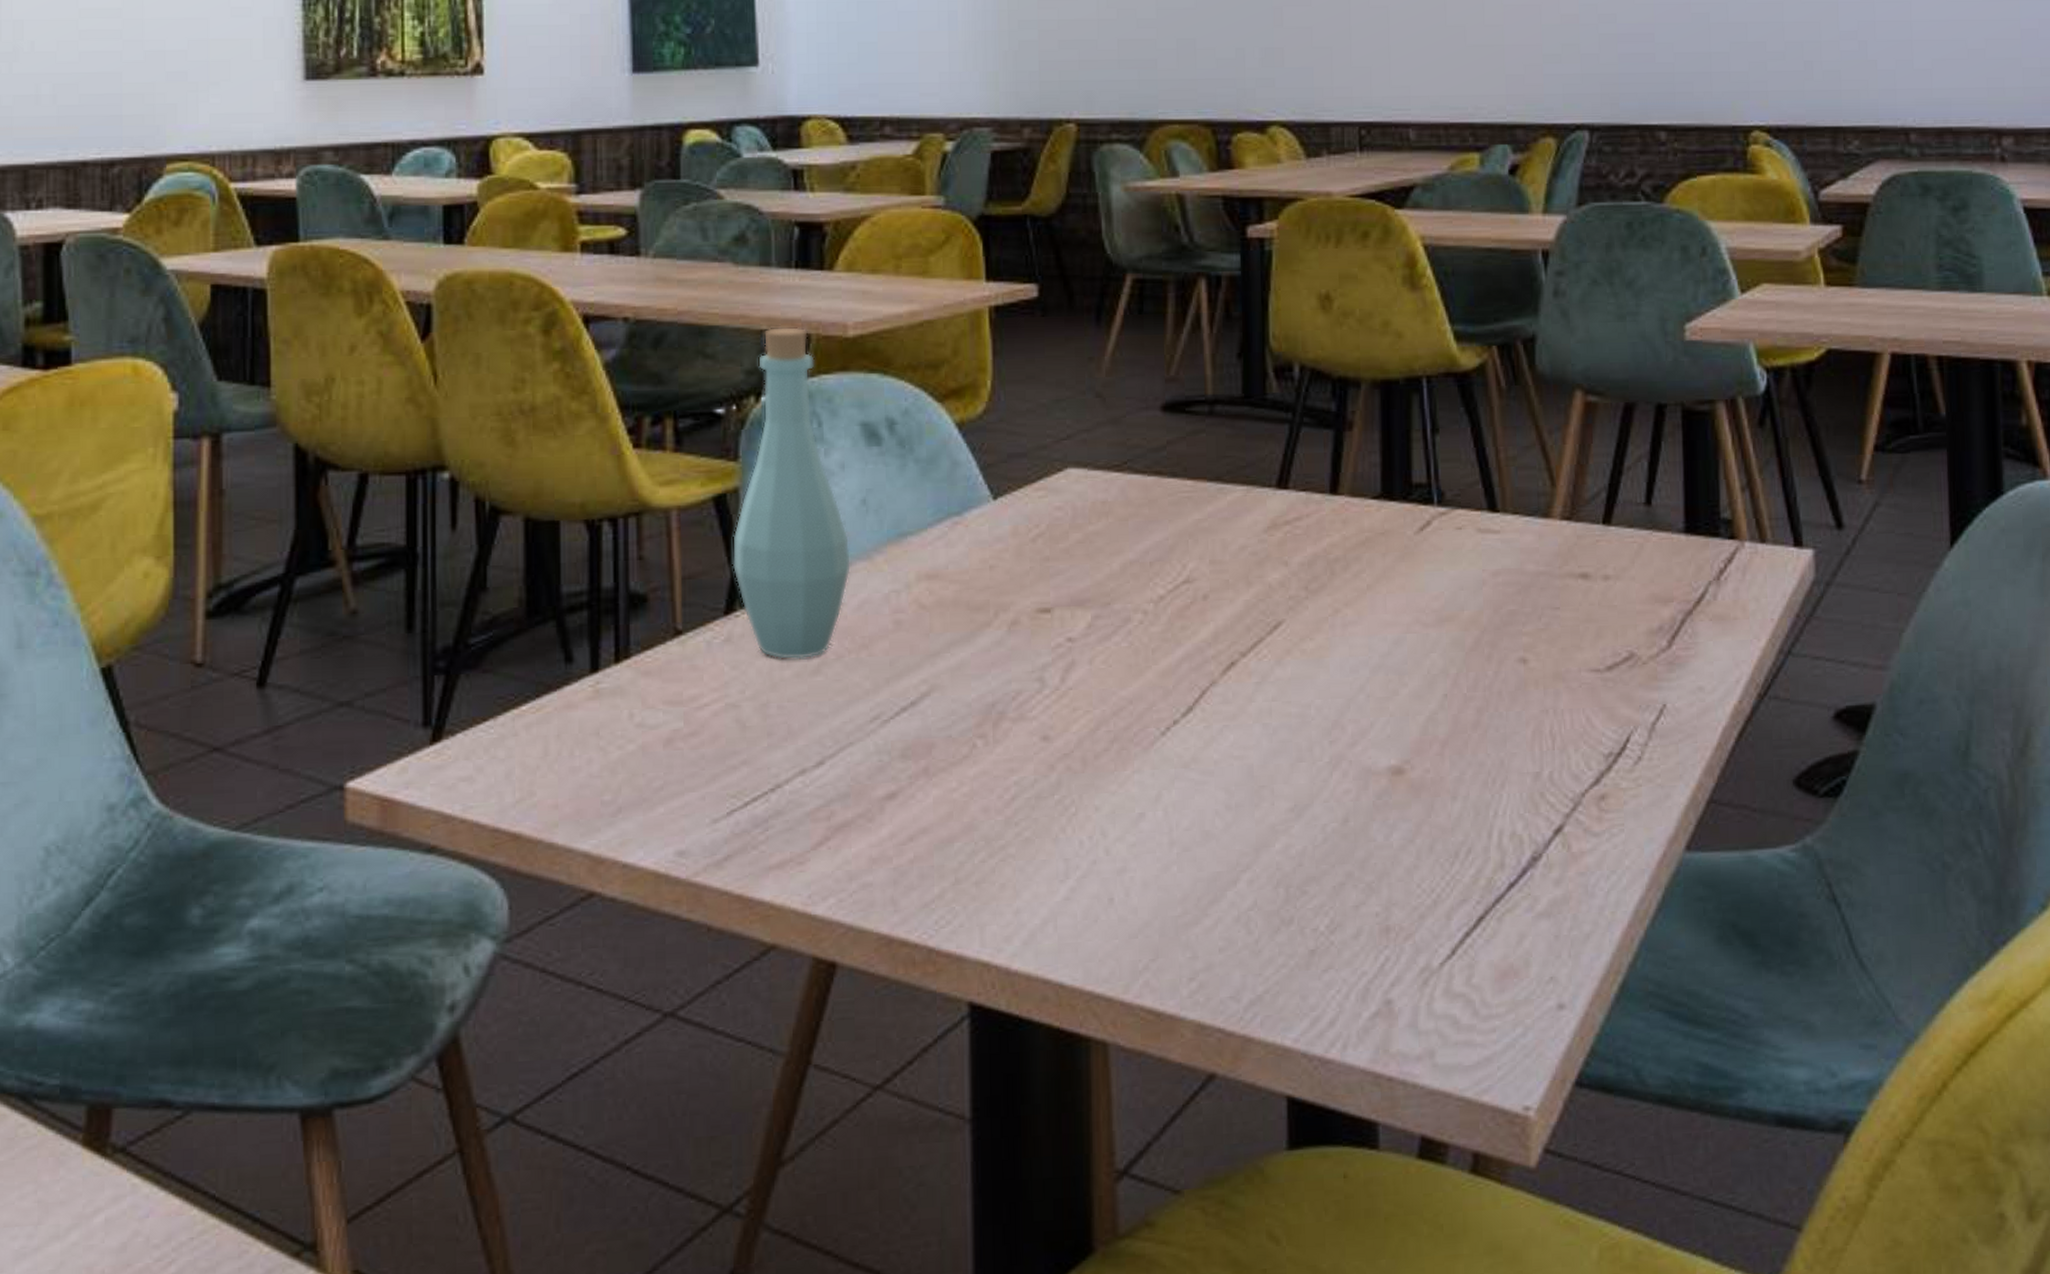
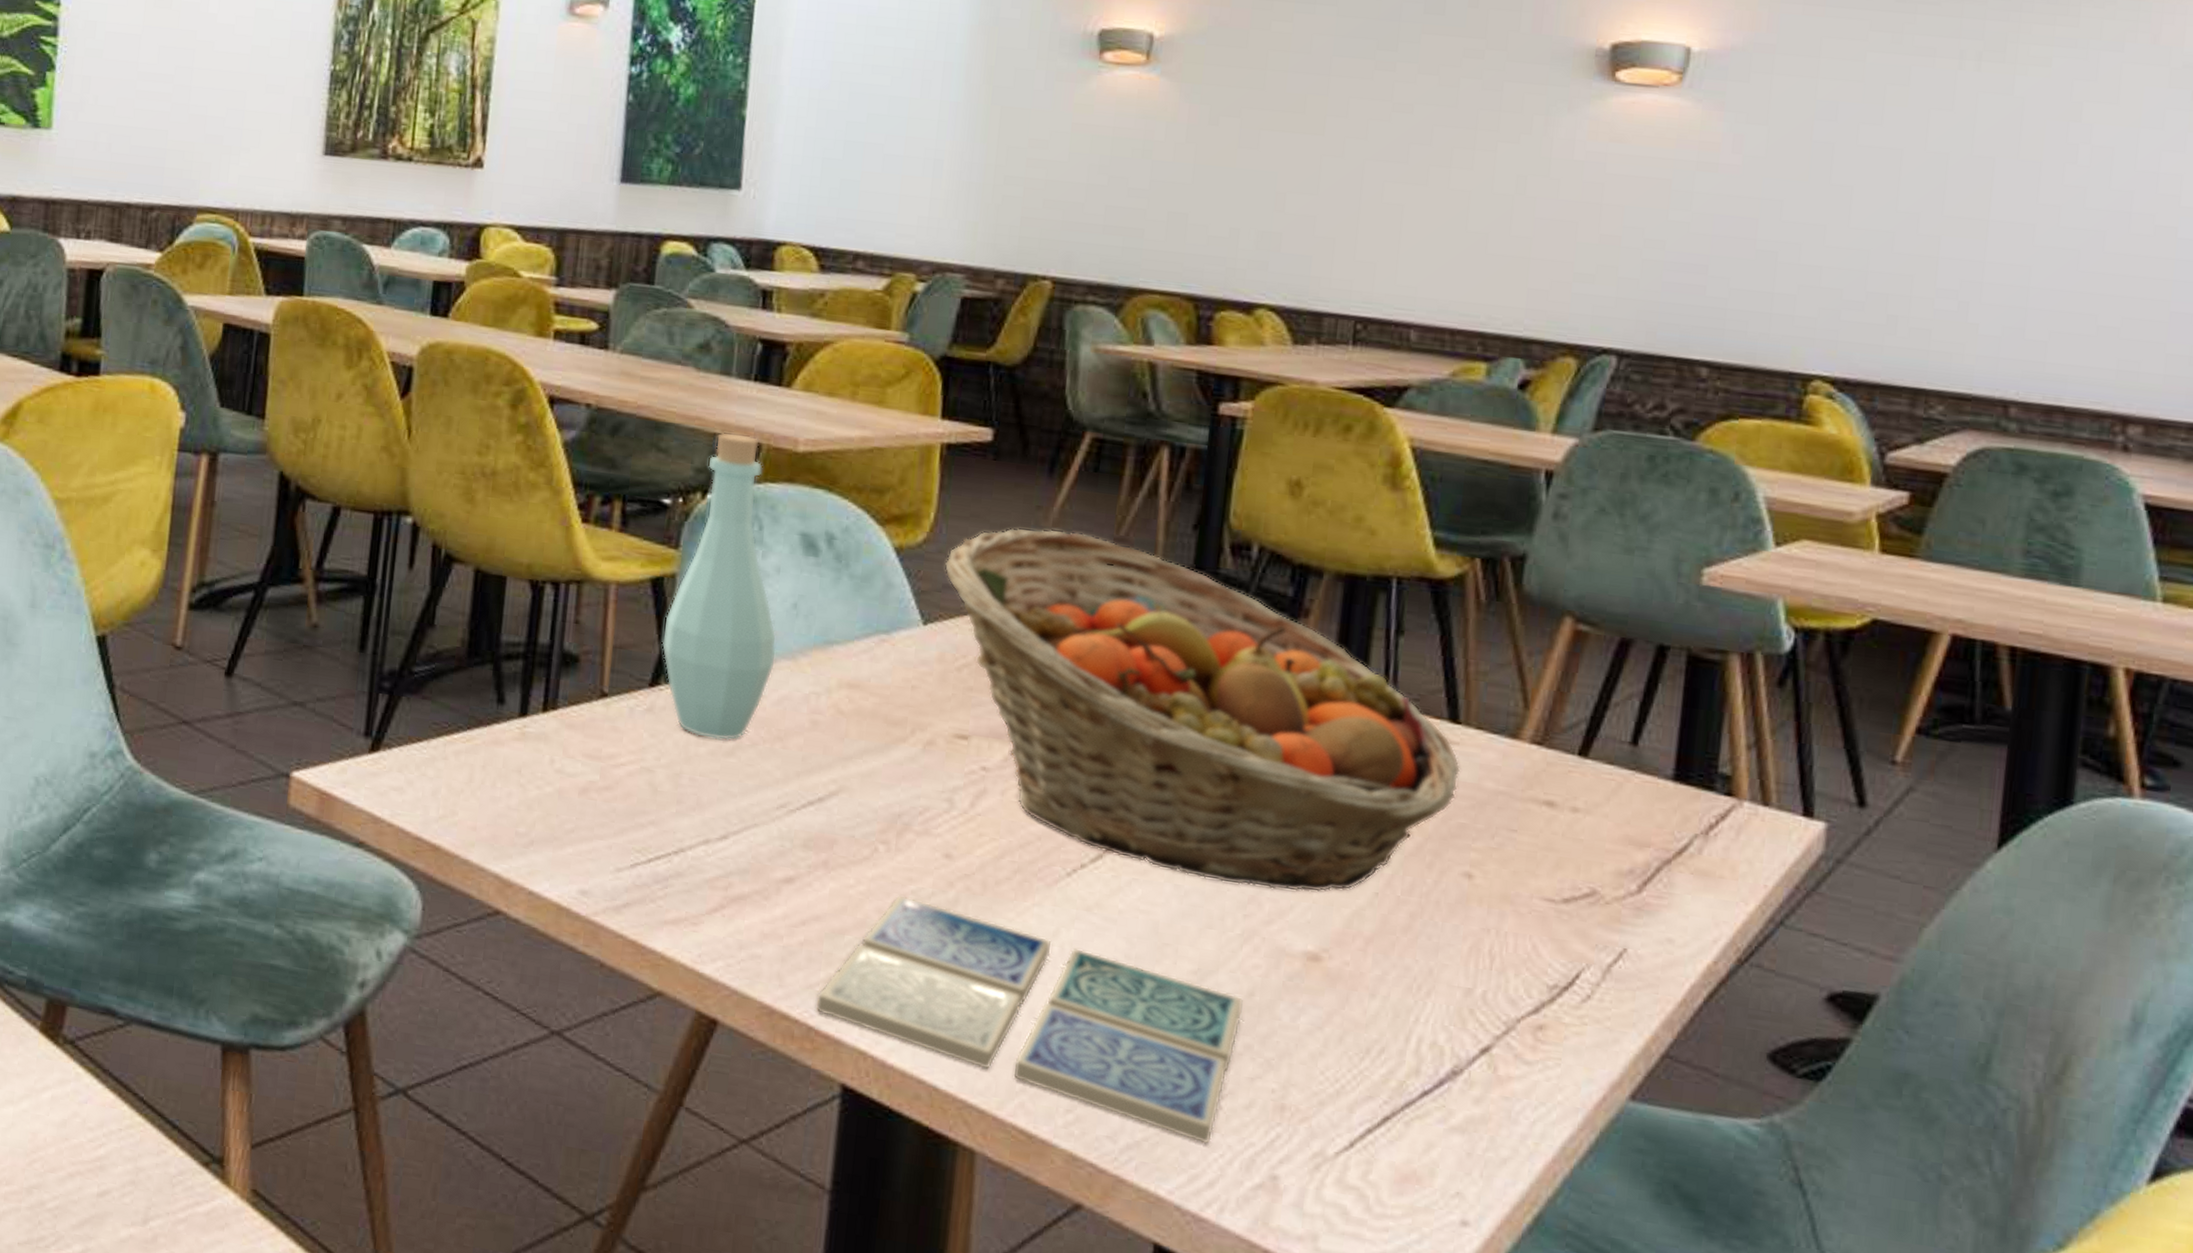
drink coaster: none [932,789,1341,983] -> present [815,895,1244,1143]
fruit basket: none [1006,378,1505,713] -> present [944,528,1461,892]

